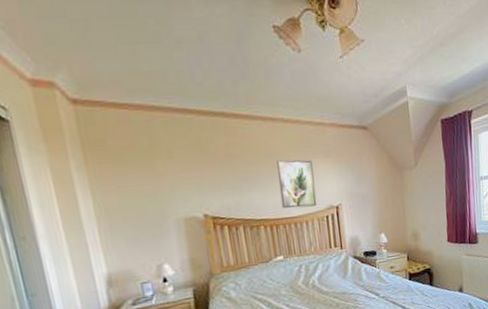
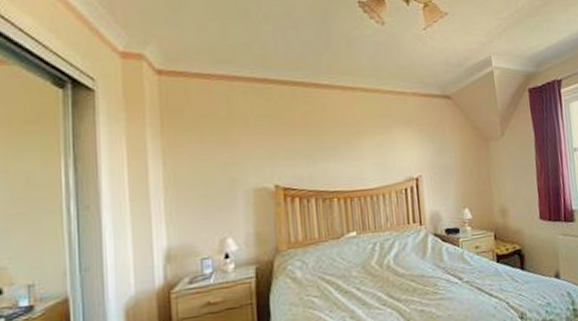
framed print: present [277,159,317,209] -> none [355,128,396,180]

